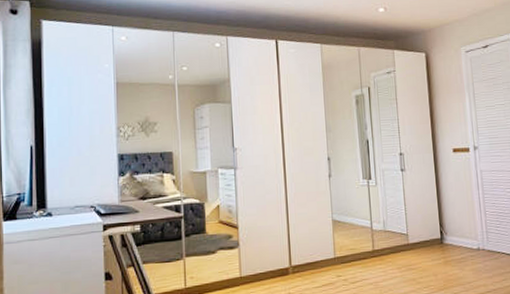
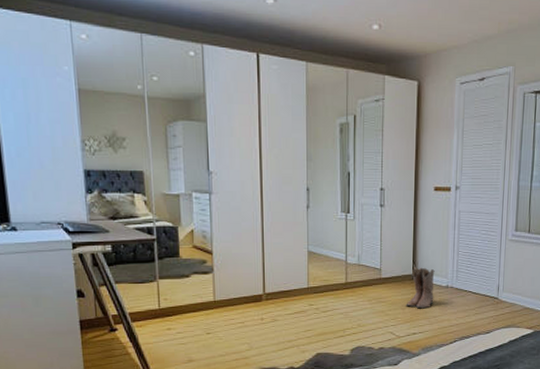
boots: none [437,230,467,275] -> present [406,267,435,309]

